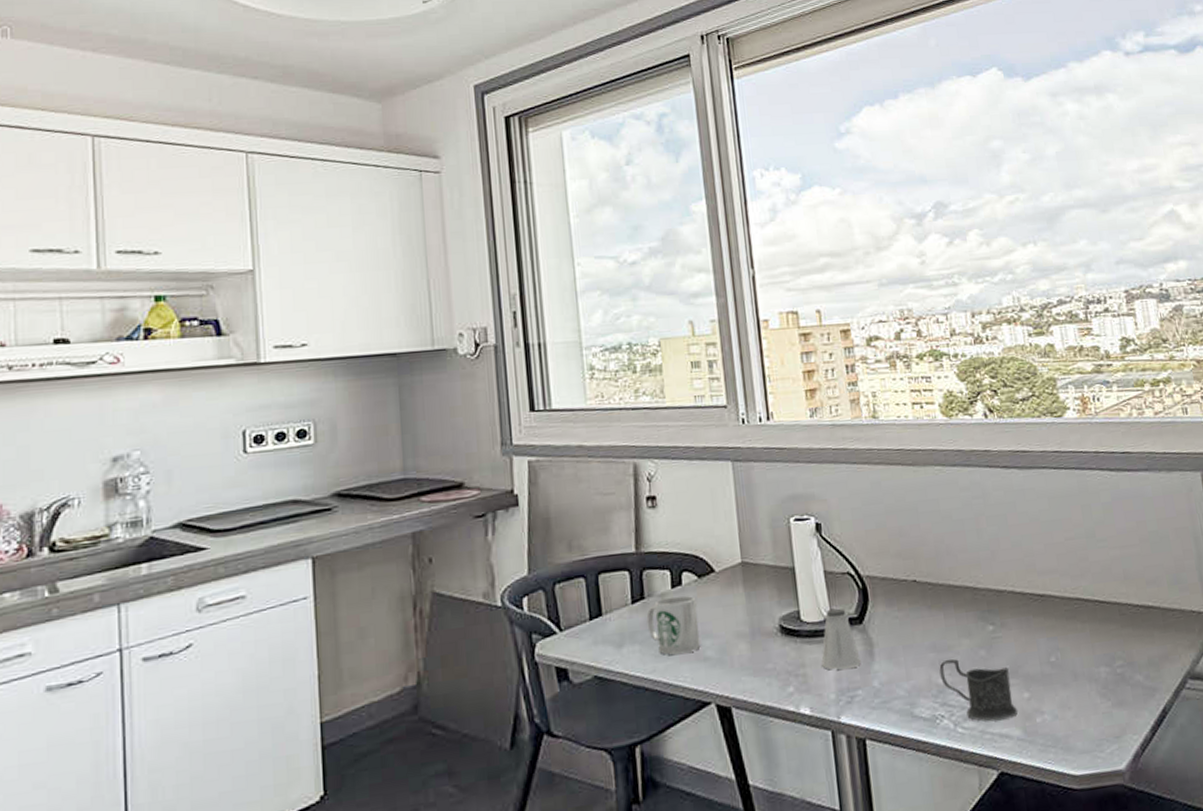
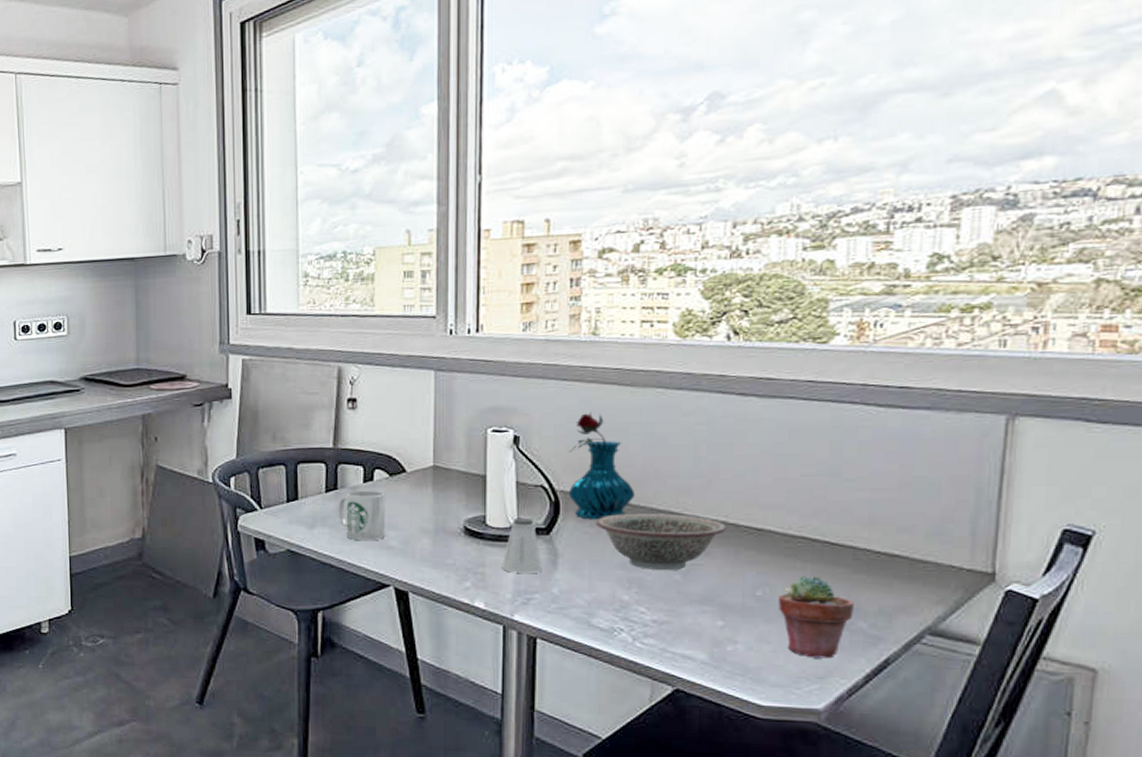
vase: none [868,493,934,604] -> present [568,411,636,520]
decorative bowl: none [902,588,1016,649] -> present [596,514,728,571]
mug: present [939,659,1018,722] -> none [625,579,706,643]
potted succulent: none [1069,635,1131,718] -> present [778,576,854,659]

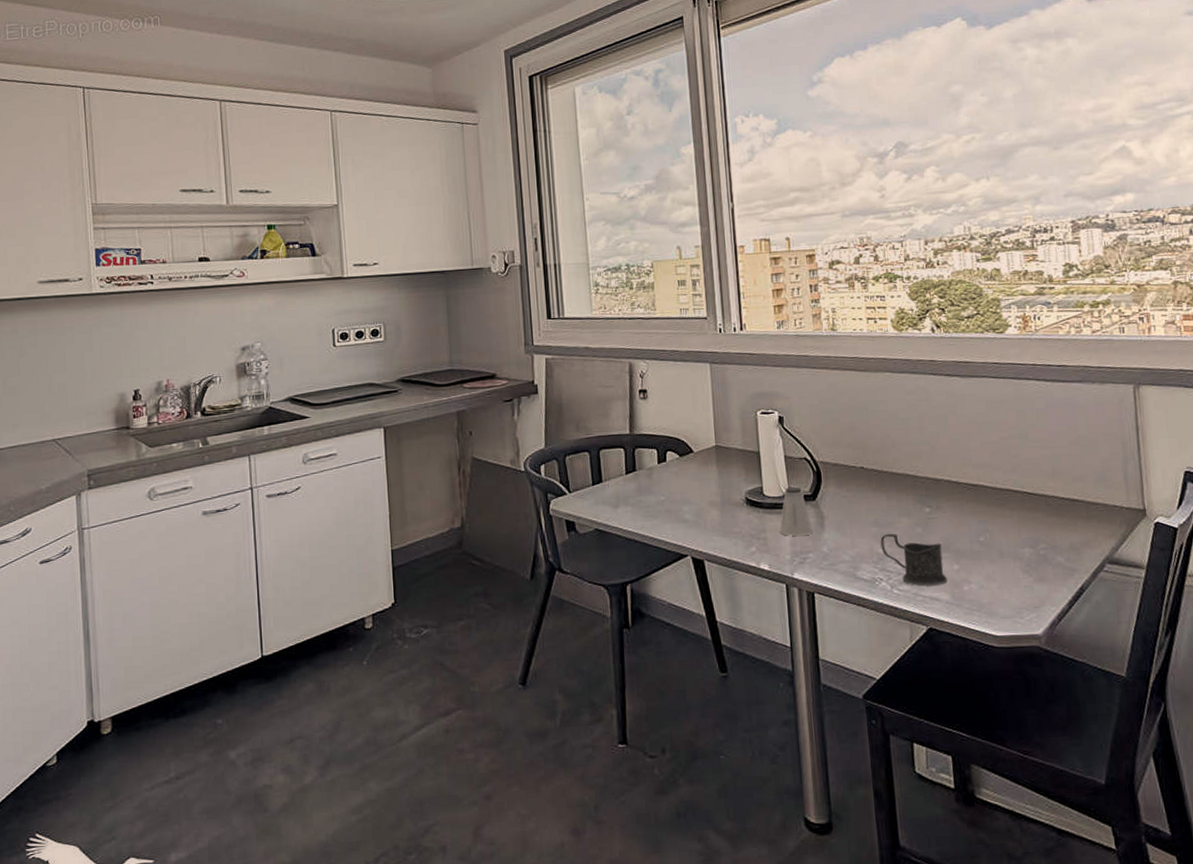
mug: present [338,490,386,540] -> none [637,470,680,516]
vase: present [568,411,636,520] -> none [823,393,879,485]
decorative bowl: present [596,514,728,571] -> none [851,476,952,526]
mug: none [625,579,706,643] -> present [880,534,947,587]
potted succulent: present [778,576,854,659] -> none [997,521,1053,591]

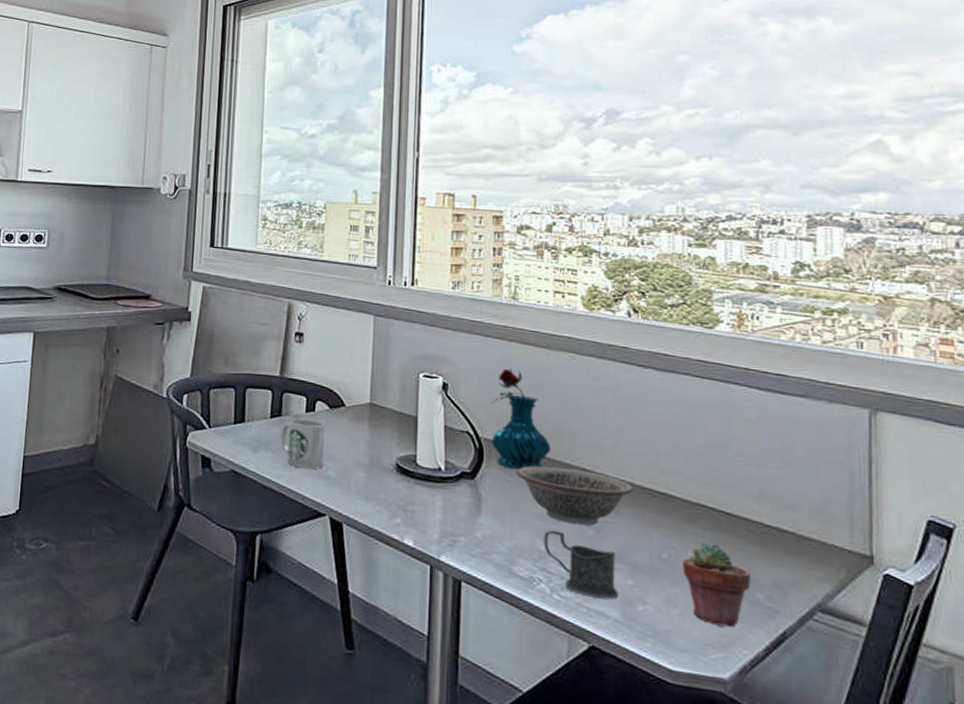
mug: none [637,470,680,516] -> present [280,419,325,469]
saltshaker: present [779,486,813,536] -> none [430,460,467,516]
vase: none [823,393,879,485] -> present [491,367,552,470]
decorative bowl: none [851,476,952,526] -> present [516,466,634,526]
potted succulent: none [997,521,1053,591] -> present [683,543,751,628]

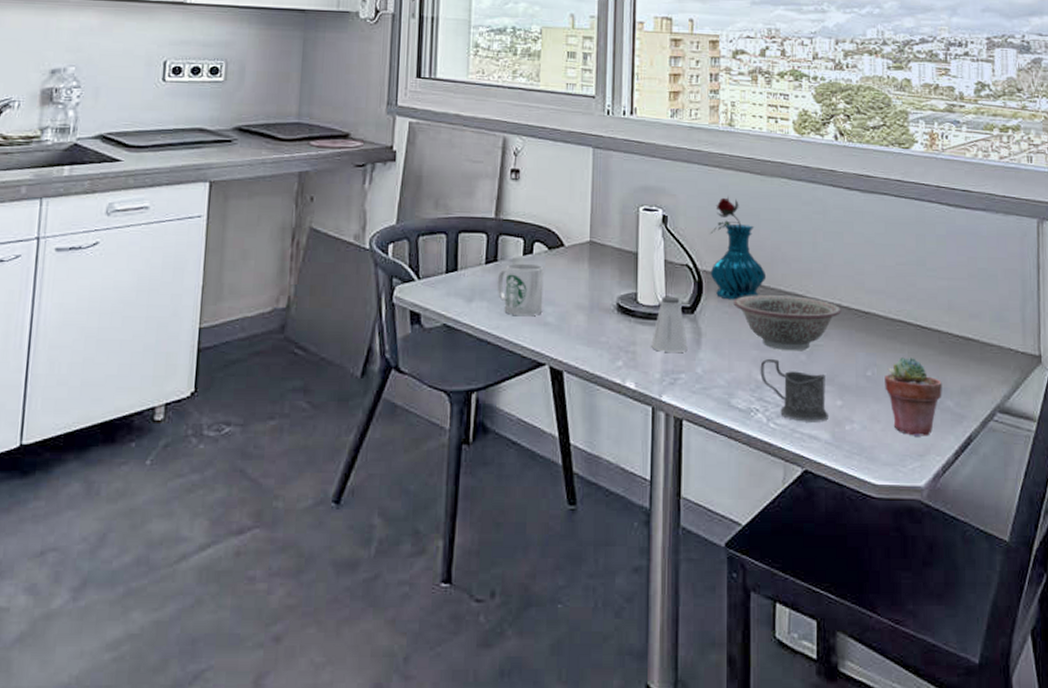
saltshaker: none [430,460,467,516] -> present [651,296,688,352]

